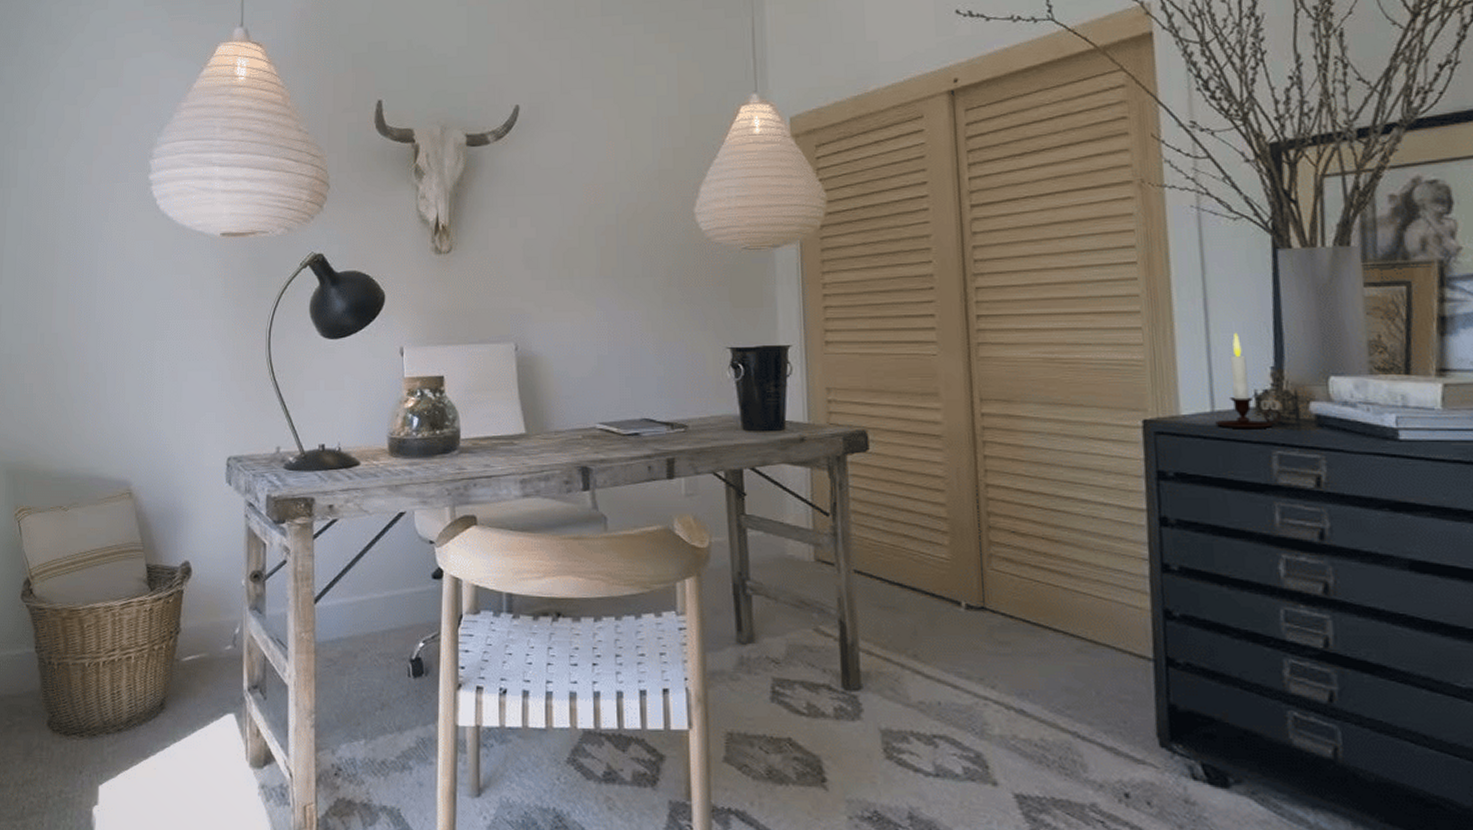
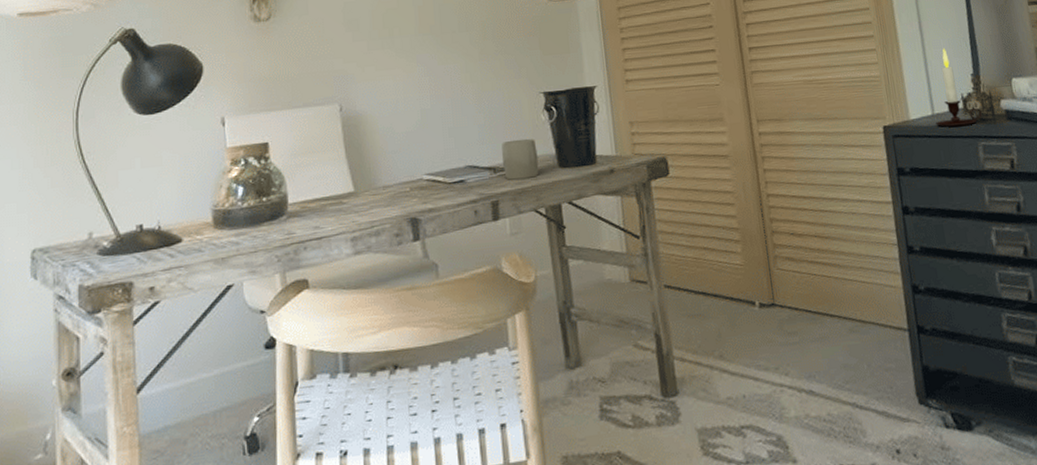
mug: none [680,395,721,439] -> present [501,138,539,181]

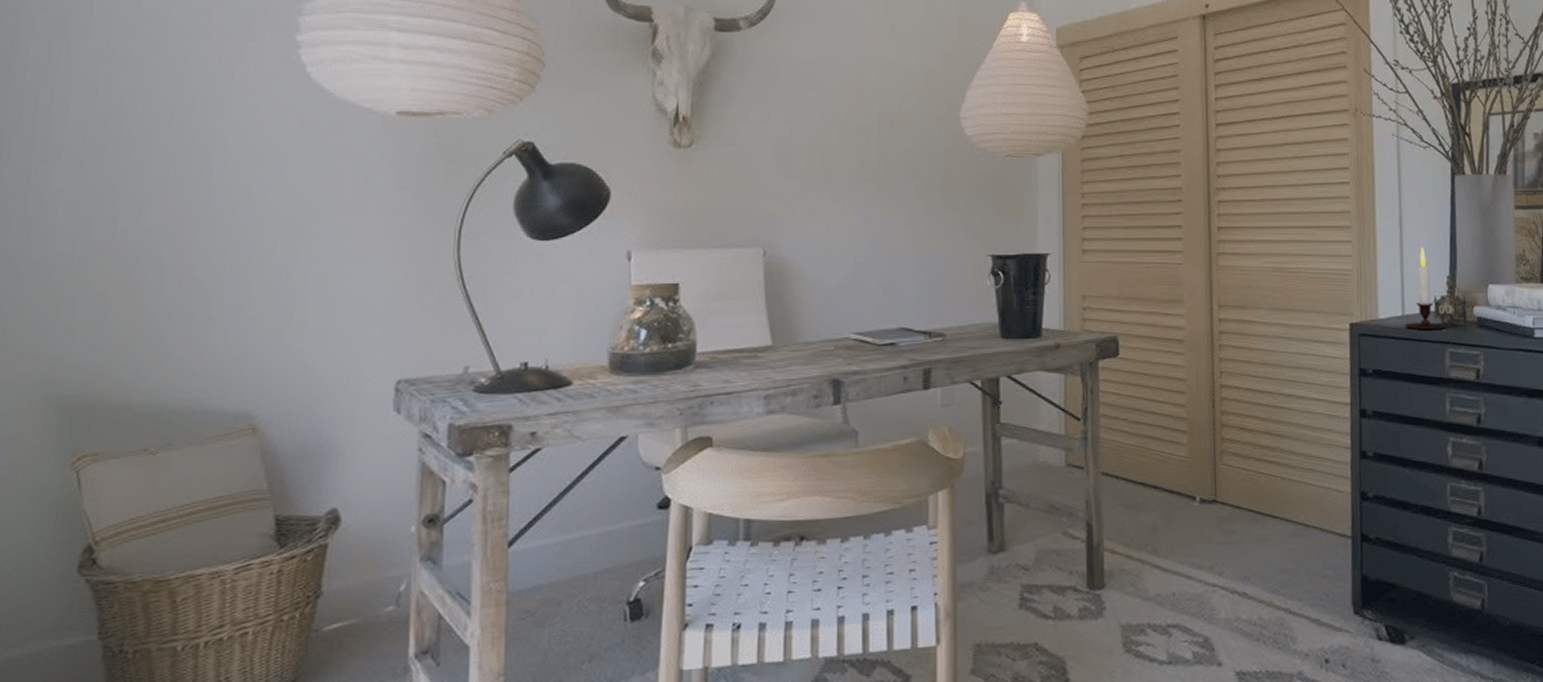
mug: present [501,138,539,181] -> none [939,303,979,348]

